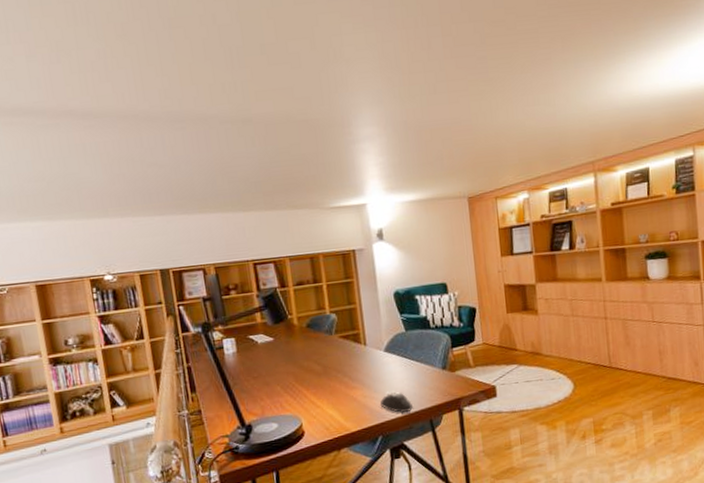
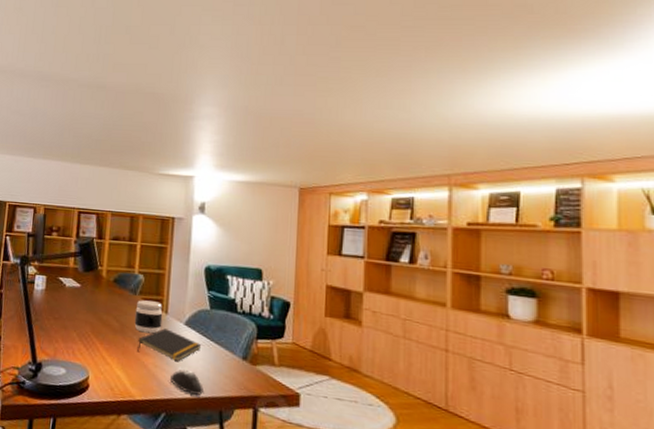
jar: none [334,336,364,369] -> present [134,300,163,334]
notepad: none [343,359,404,387] -> present [137,328,202,361]

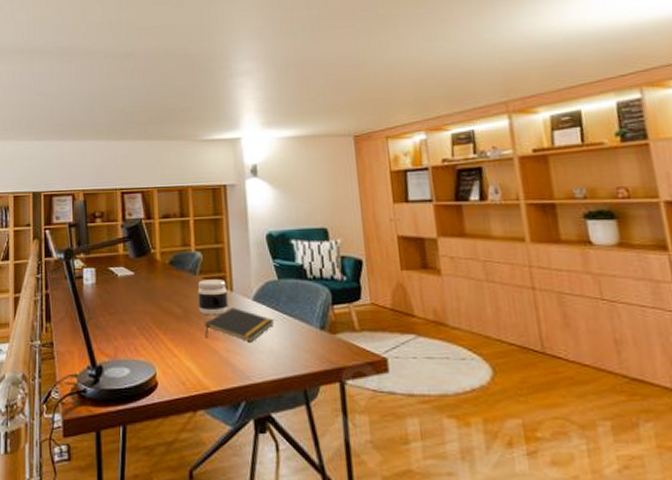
mouse: present [169,369,203,395] -> none [244,351,283,376]

